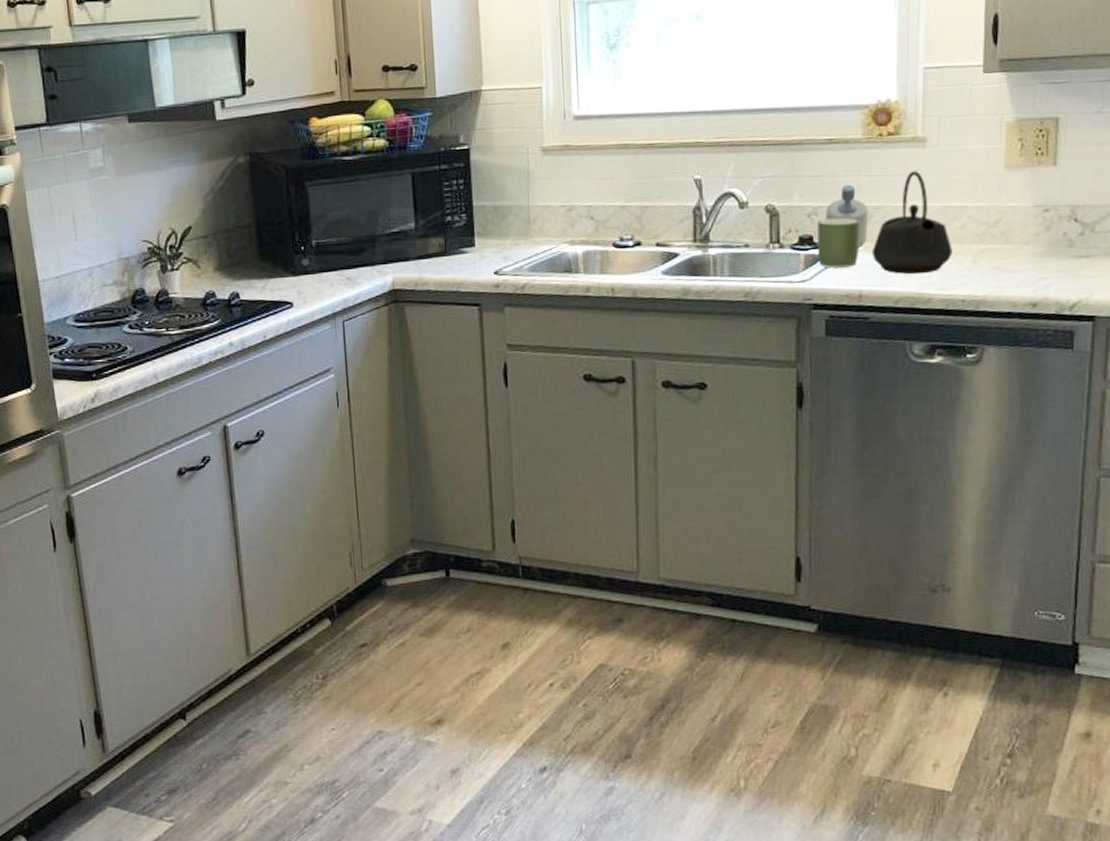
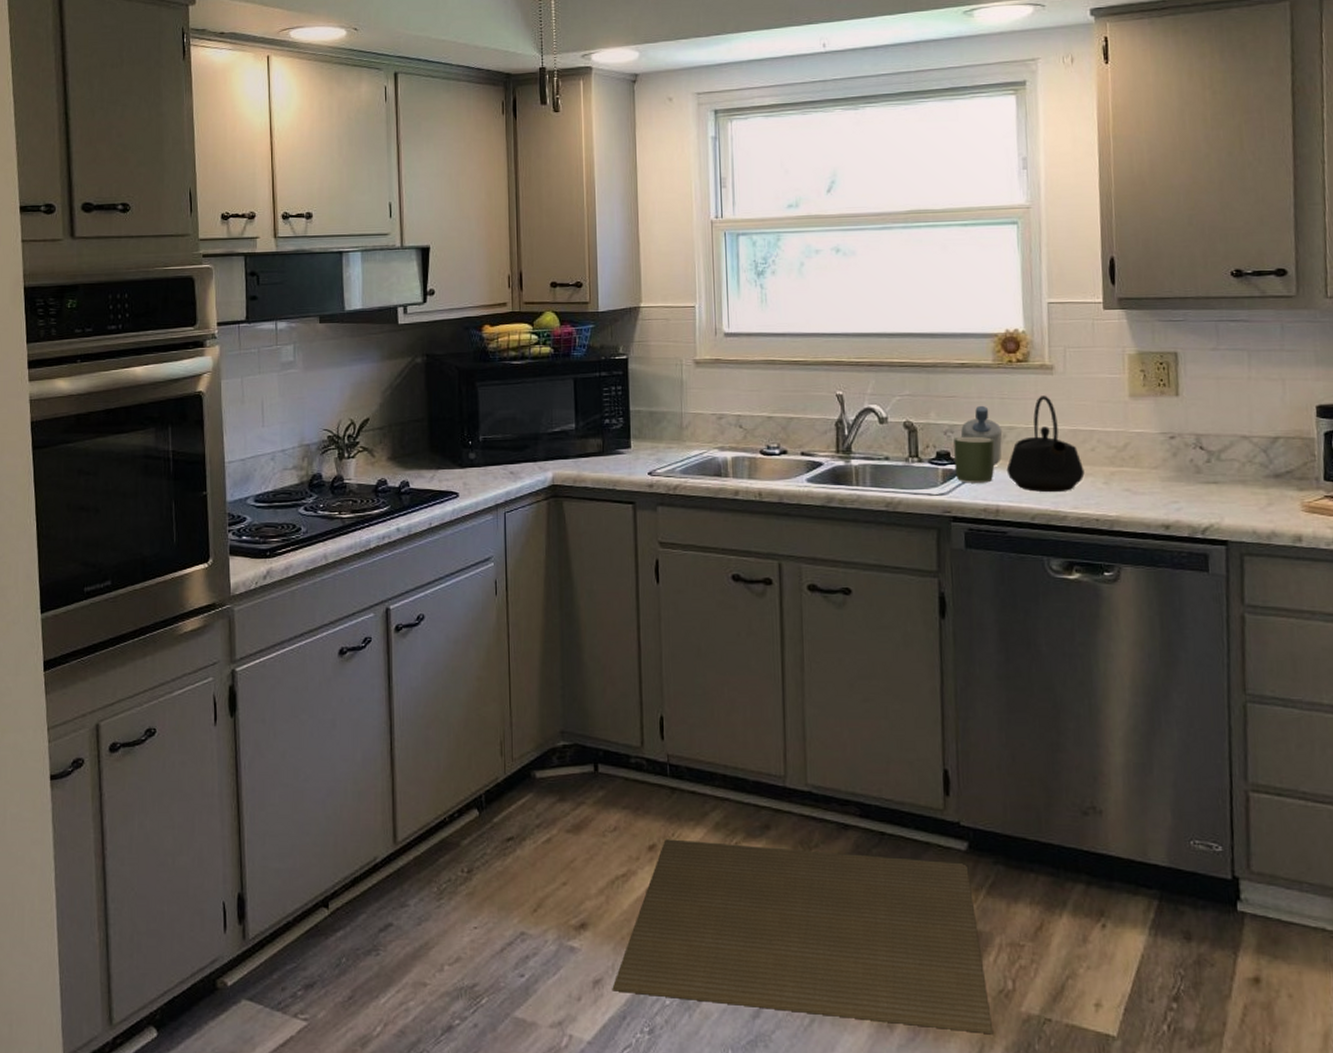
doormat: none [469,637,836,796] -> present [612,839,994,1033]

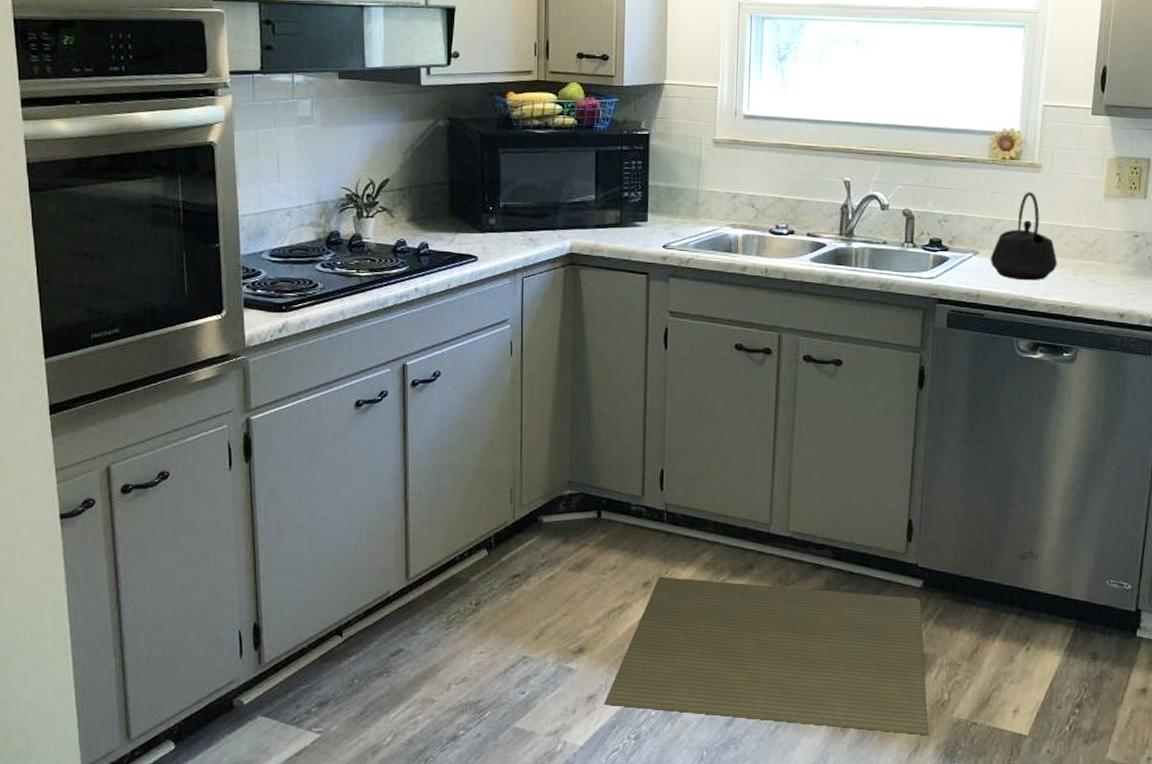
mug: present [954,436,995,483] -> none [945,226,983,269]
soap dispenser: present [960,405,1003,467] -> none [952,198,990,255]

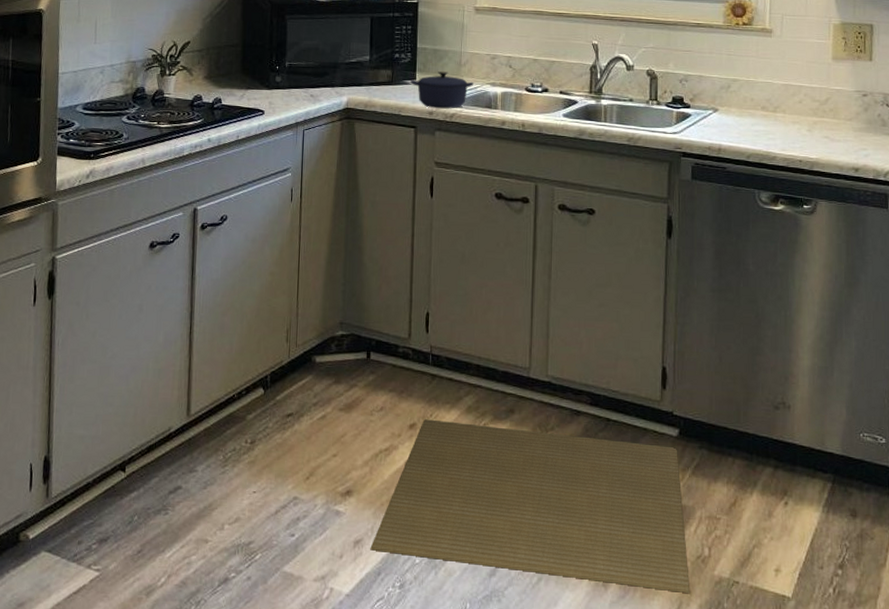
cooking pot: none [642,211,712,254] -> present [411,70,473,109]
kettle: present [990,192,1058,281] -> none [729,54,793,136]

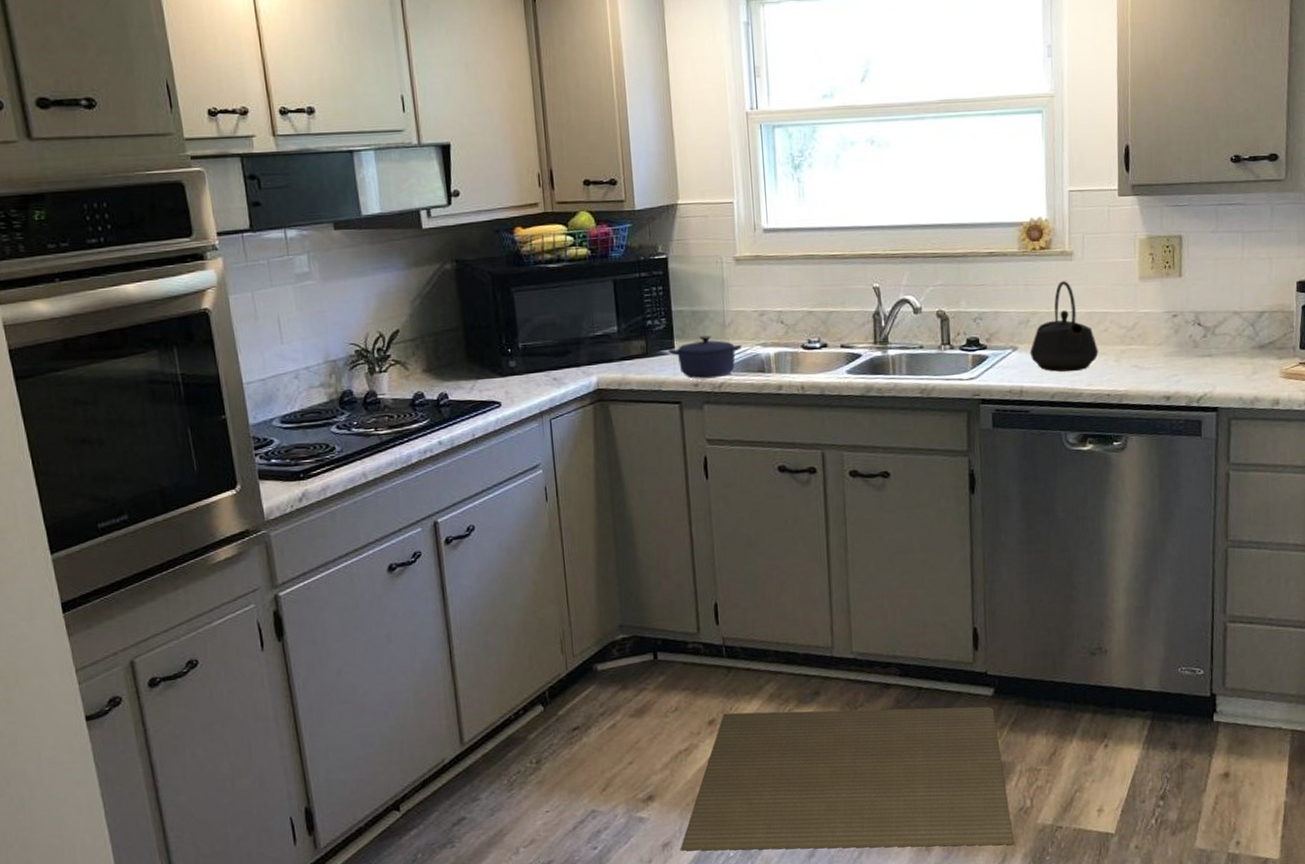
kettle: none [729,54,793,136] -> present [1029,281,1099,372]

